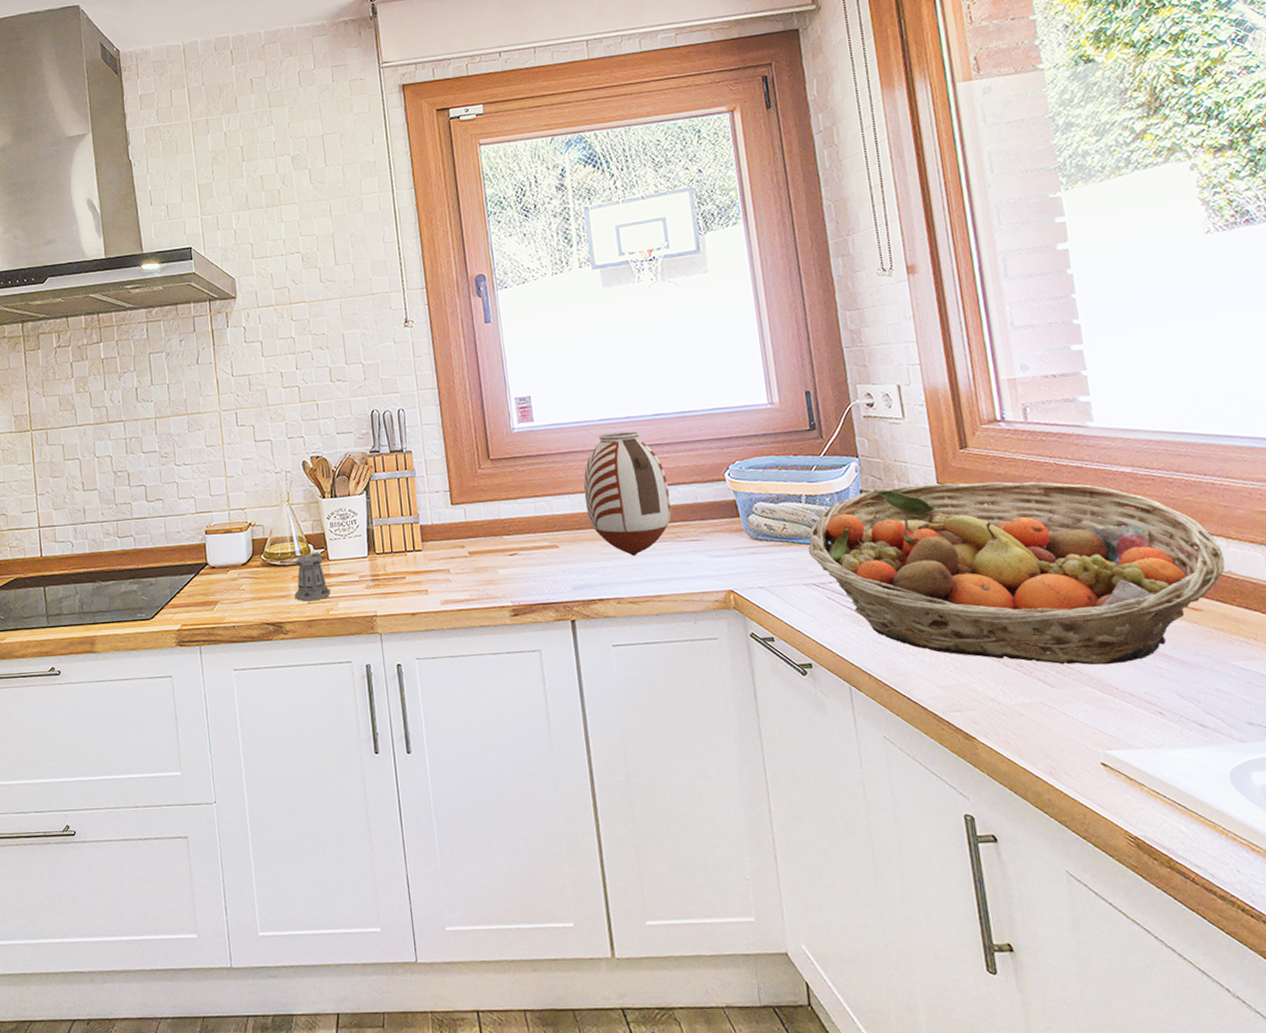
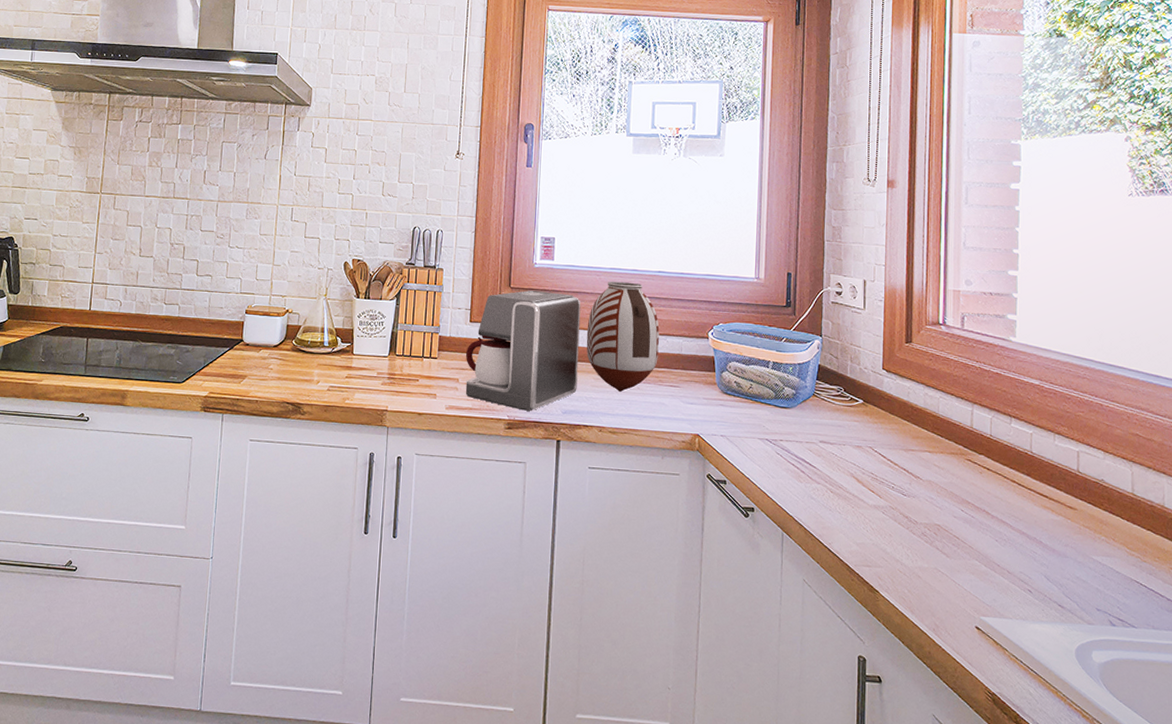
pepper shaker: present [279,552,331,601] -> none [308,345,350,389]
coffee maker: none [452,456,585,593] -> present [465,290,581,411]
fruit basket: present [808,481,1225,665] -> none [767,366,1100,545]

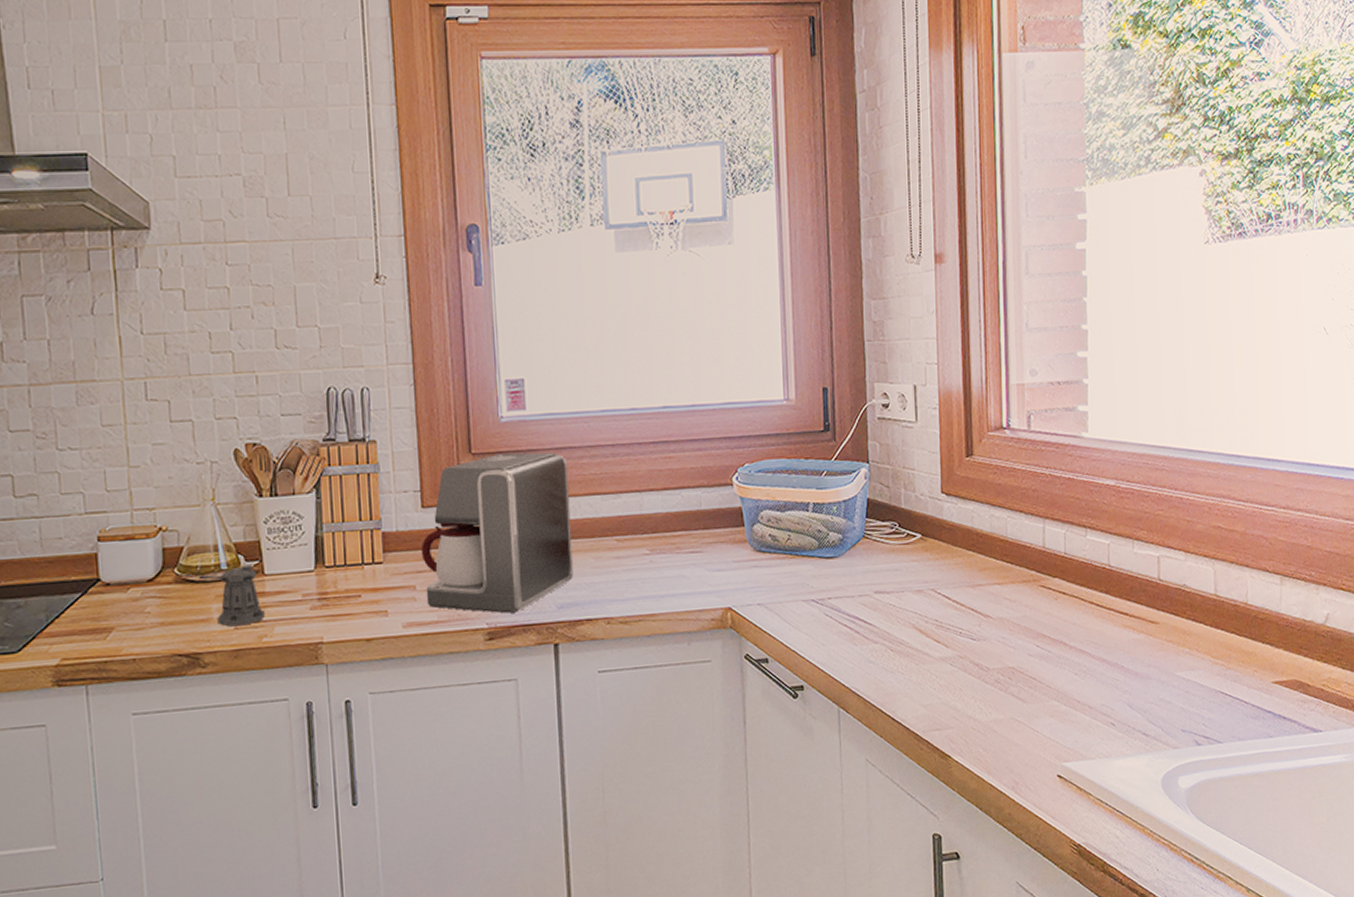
pepper shaker: none [308,345,350,389] -> present [198,565,265,626]
vase: present [586,281,659,392] -> none [578,425,673,569]

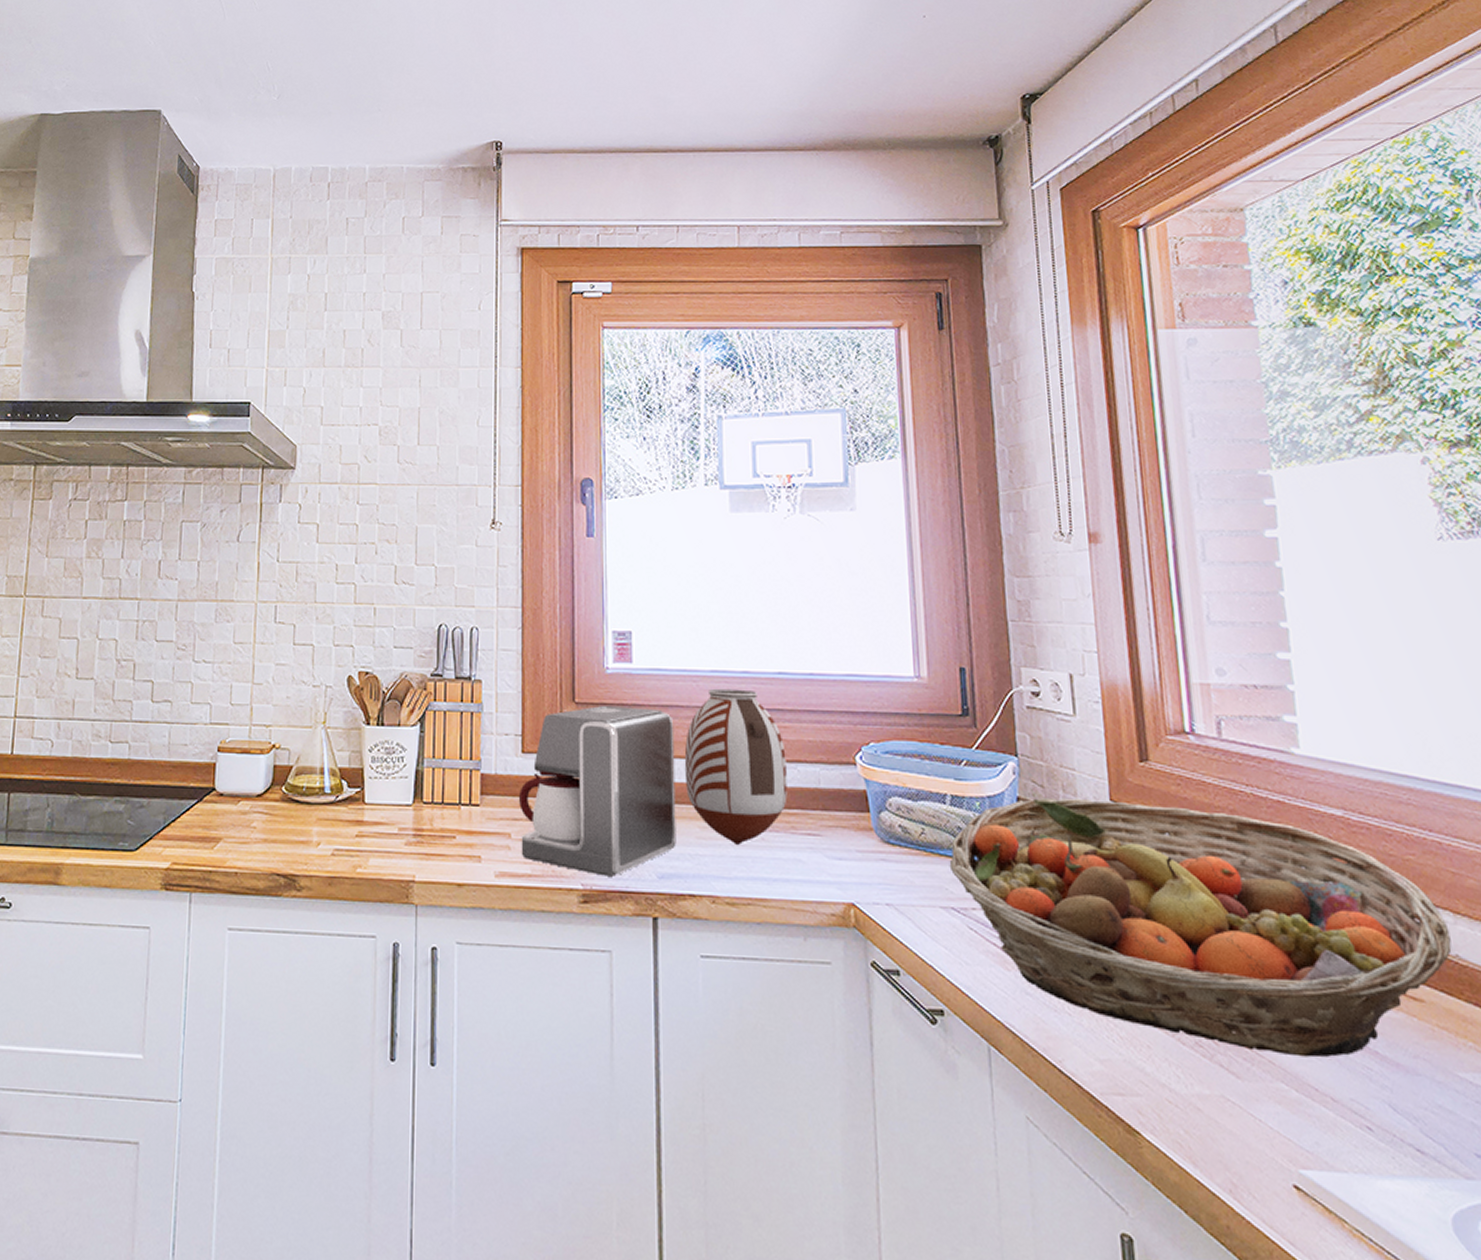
pepper shaker: present [198,565,265,626] -> none [303,792,361,853]
vase: none [578,425,673,569] -> present [684,688,787,845]
fruit basket: none [810,492,1181,680] -> present [949,798,1452,1058]

